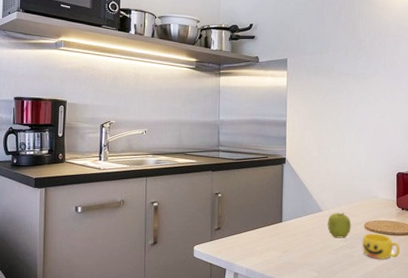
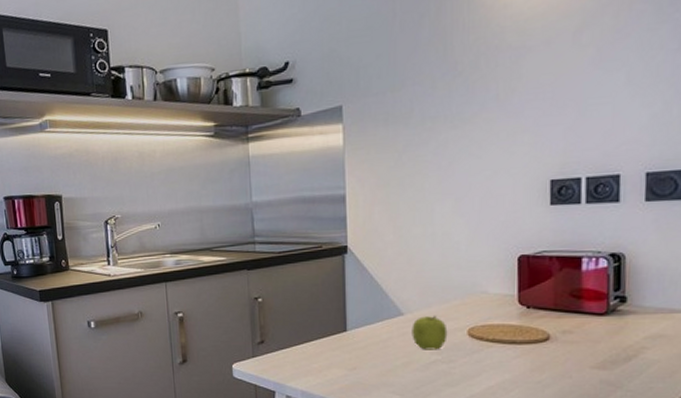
cup: present [361,233,401,259] -> none [463,341,525,377]

